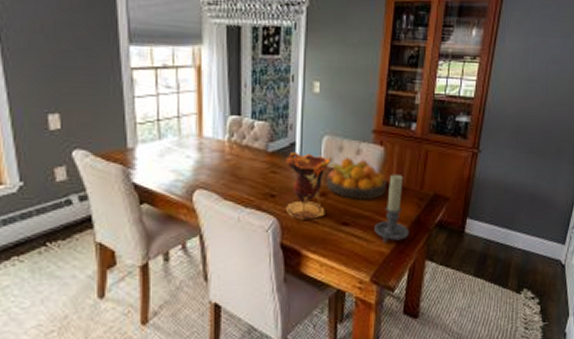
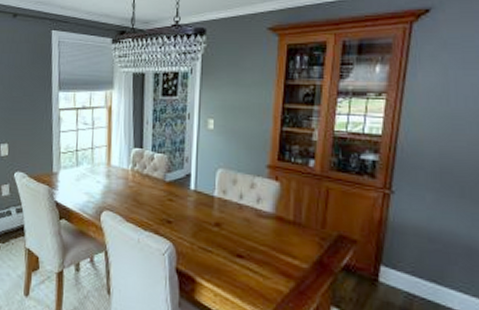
vase: present [285,151,331,220] -> none [180,182,225,248]
fruit bowl: present [326,158,387,201] -> none [220,191,284,235]
candle holder: present [374,174,410,244] -> none [271,210,311,282]

